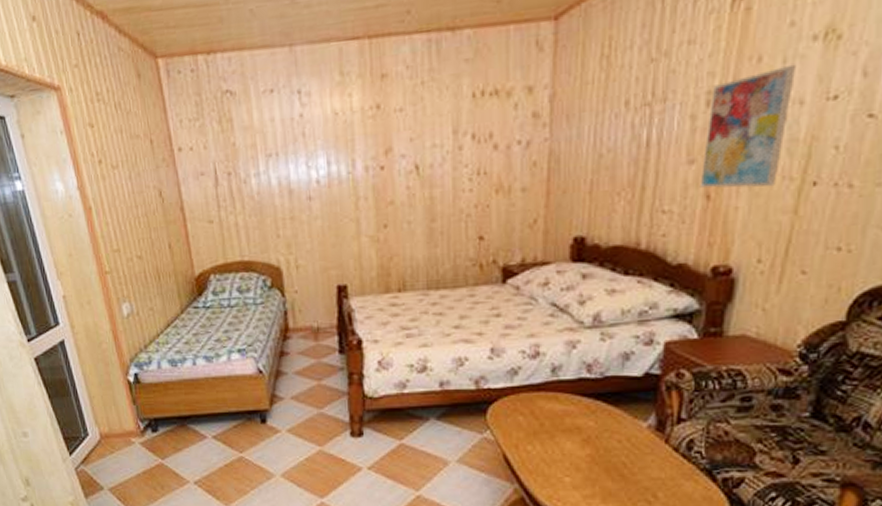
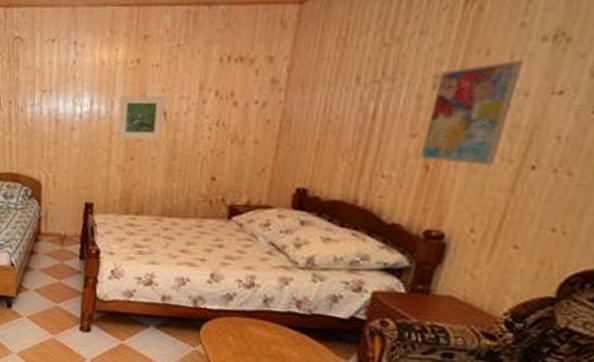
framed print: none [362,146,415,204] -> present [117,95,164,140]

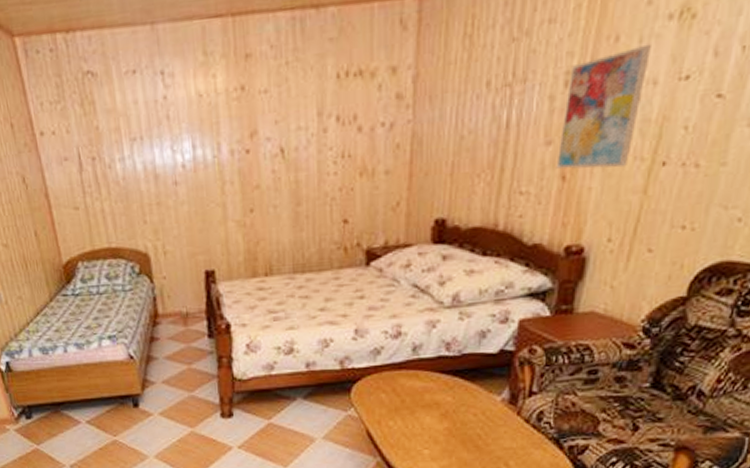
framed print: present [117,95,164,140] -> none [227,129,281,188]

